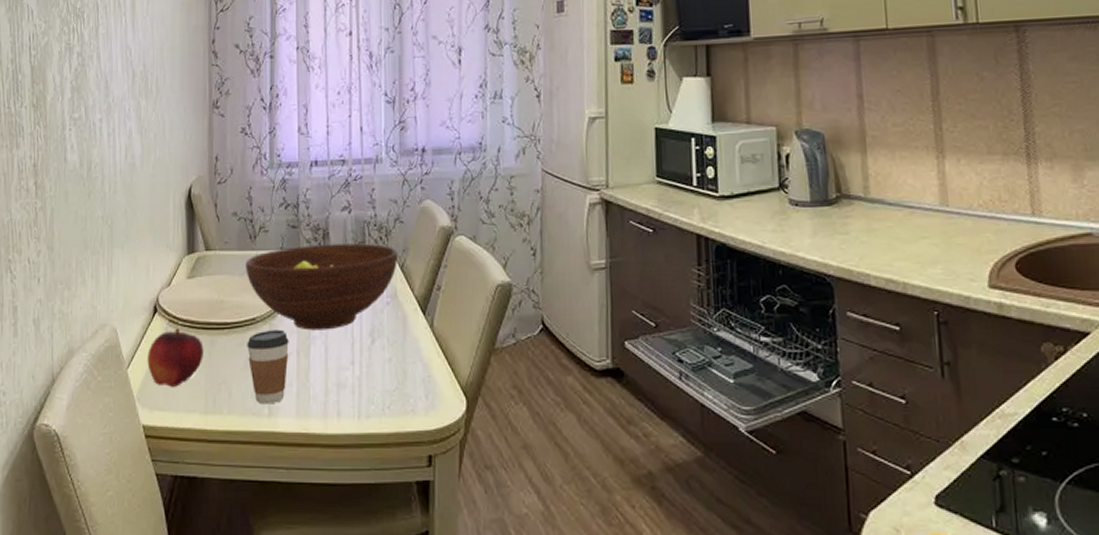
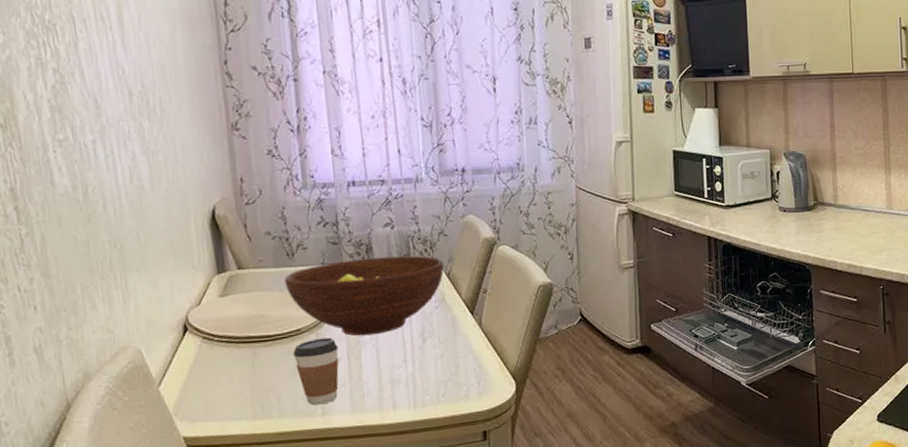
fruit: present [147,328,204,387] -> none [181,344,246,399]

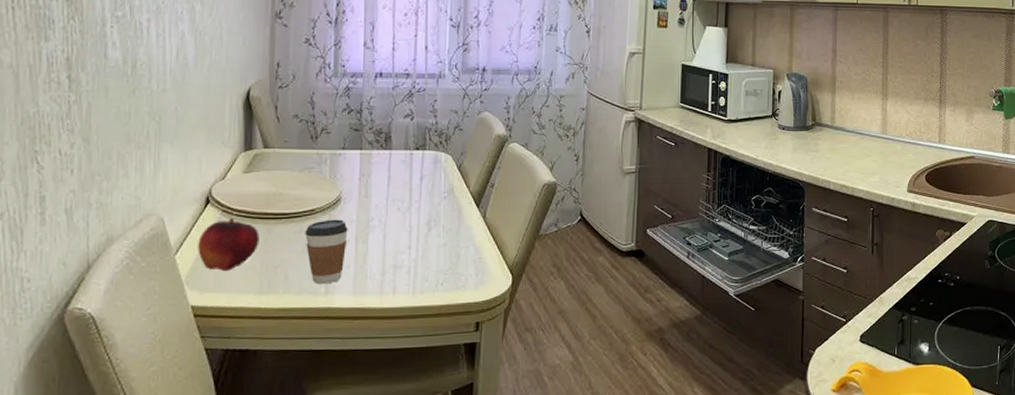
fruit: none [181,344,246,399] -> present [198,218,260,271]
fruit bowl: present [284,255,445,336] -> none [306,146,457,220]

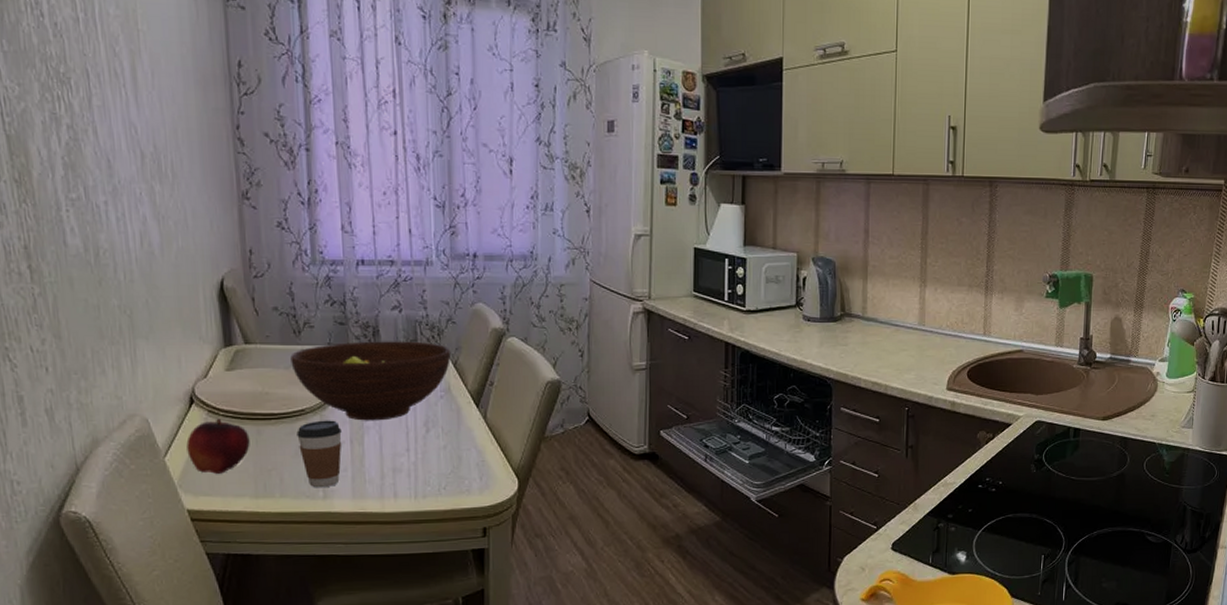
fruit bowl: none [306,146,457,220] -> present [290,341,452,421]

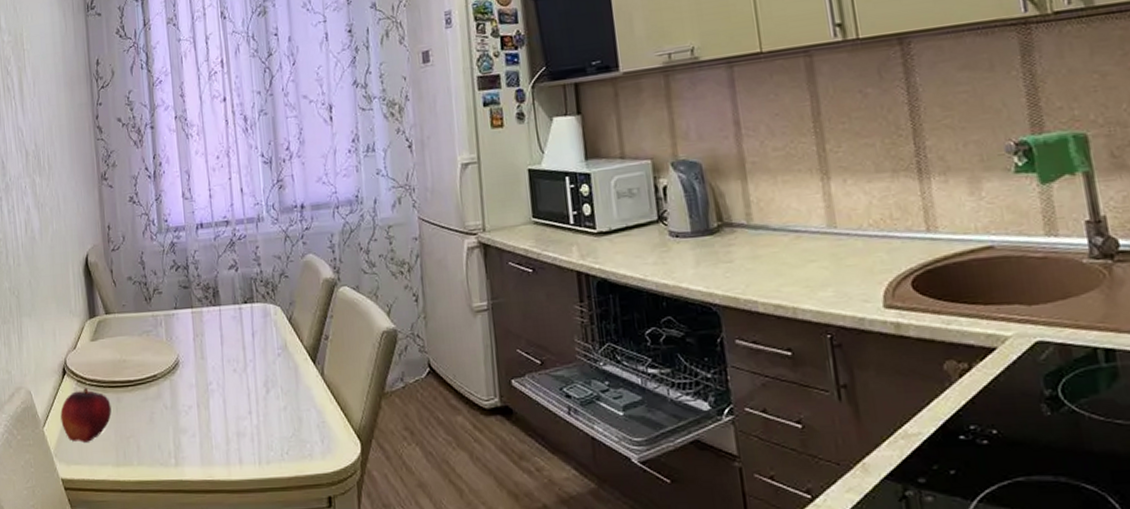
fruit bowl: present [290,341,452,421] -> none [143,299,286,384]
coffee cup: present [297,420,342,488] -> none [150,384,190,455]

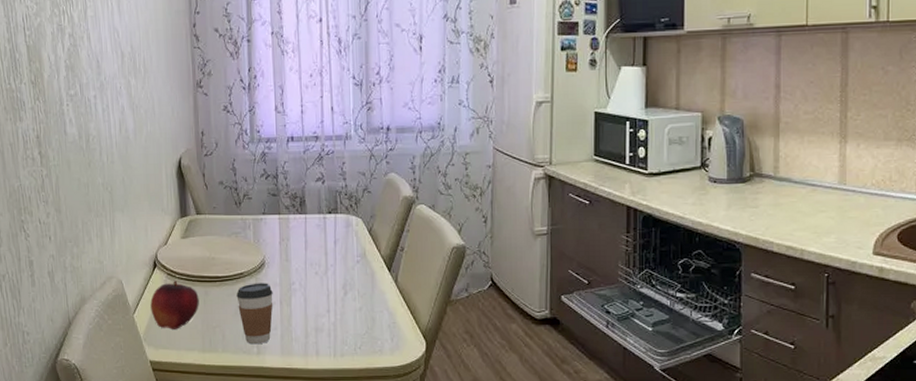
coffee cup: none [150,384,190,455] -> present [236,283,273,345]

